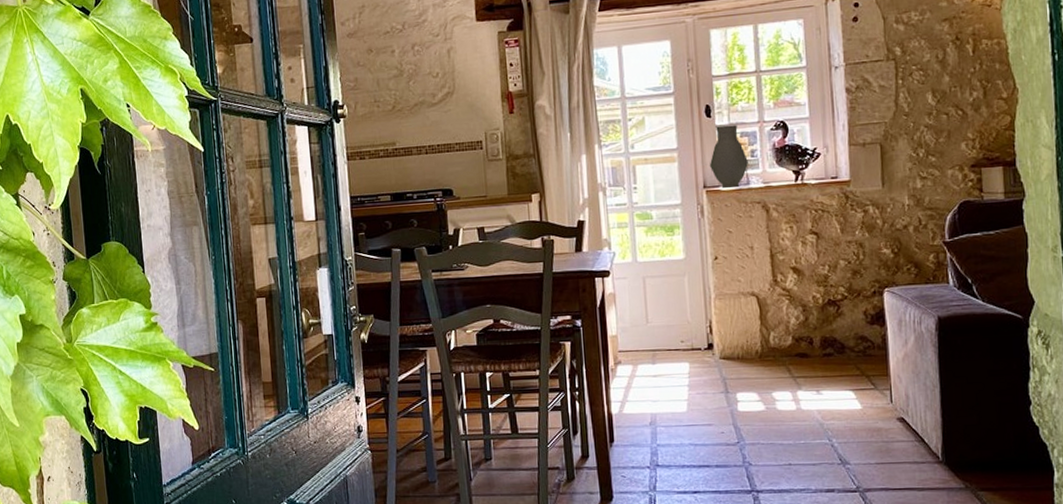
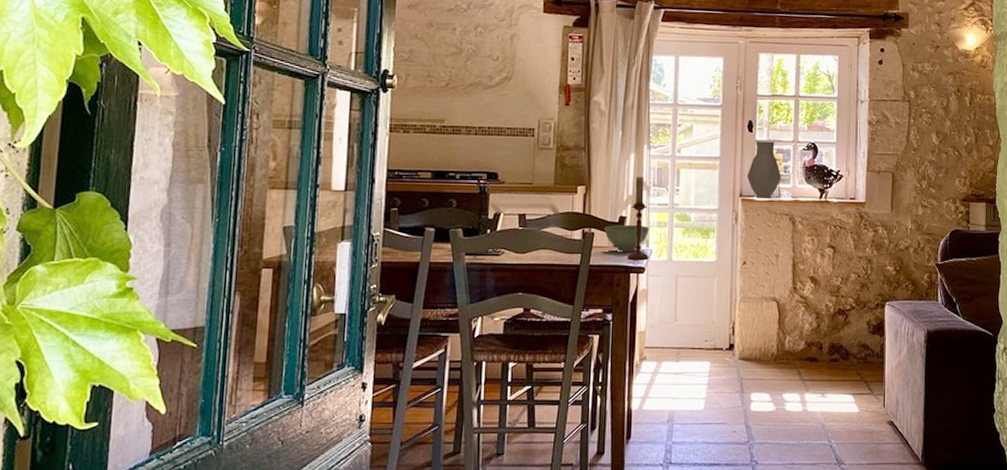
bowl: none [563,228,611,257] -> present [604,225,650,252]
candlestick: none [588,176,613,264] -> present [627,174,649,260]

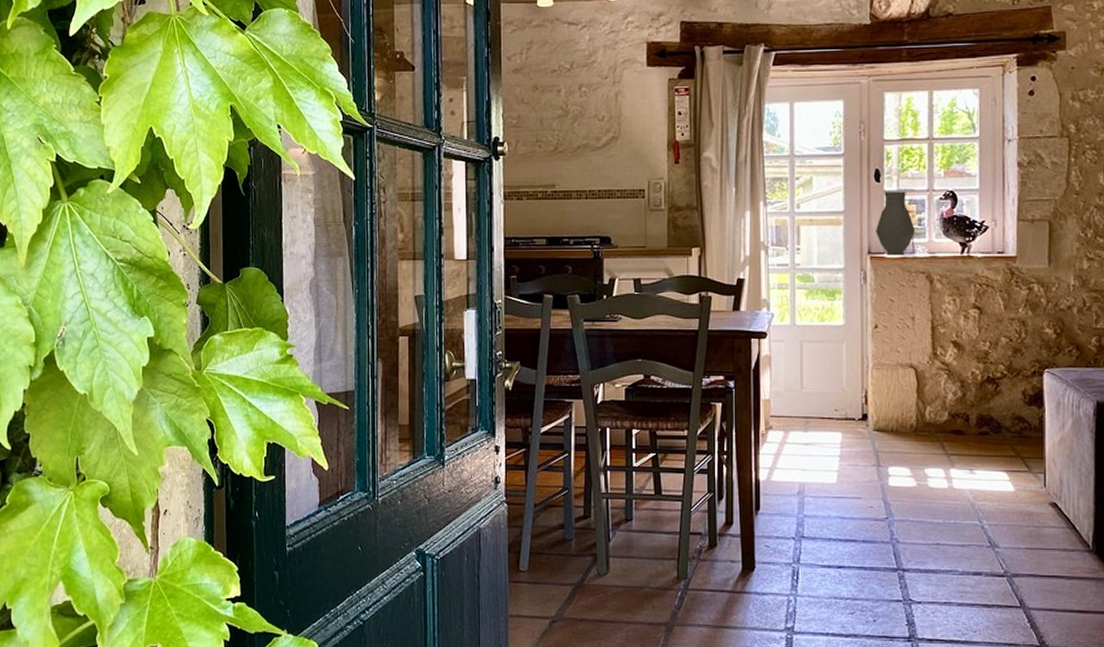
bowl: present [604,225,650,252] -> none [722,288,770,316]
candlestick: present [627,174,649,260] -> none [748,233,771,324]

